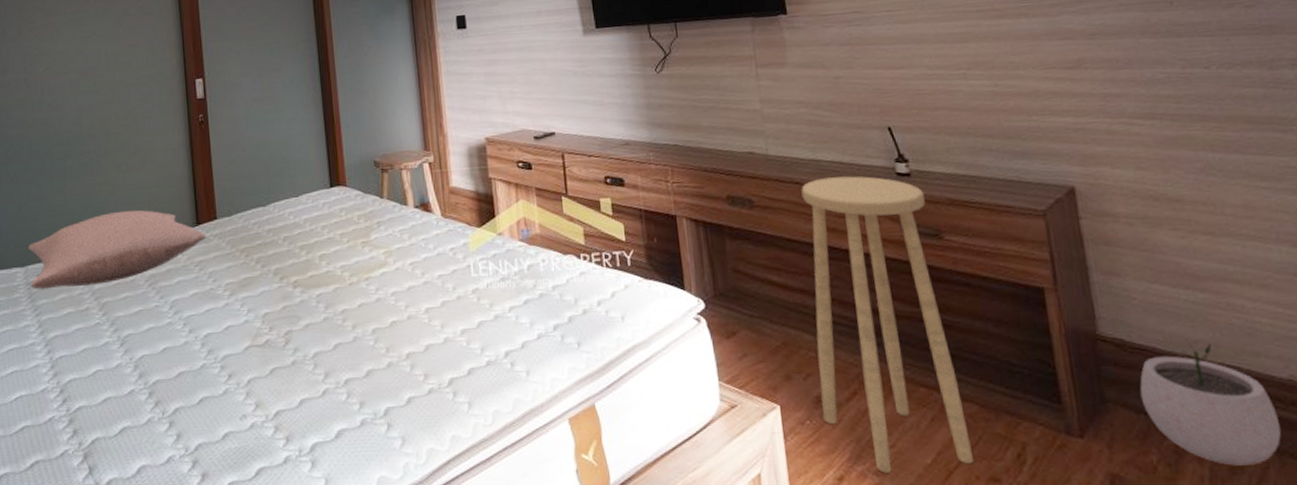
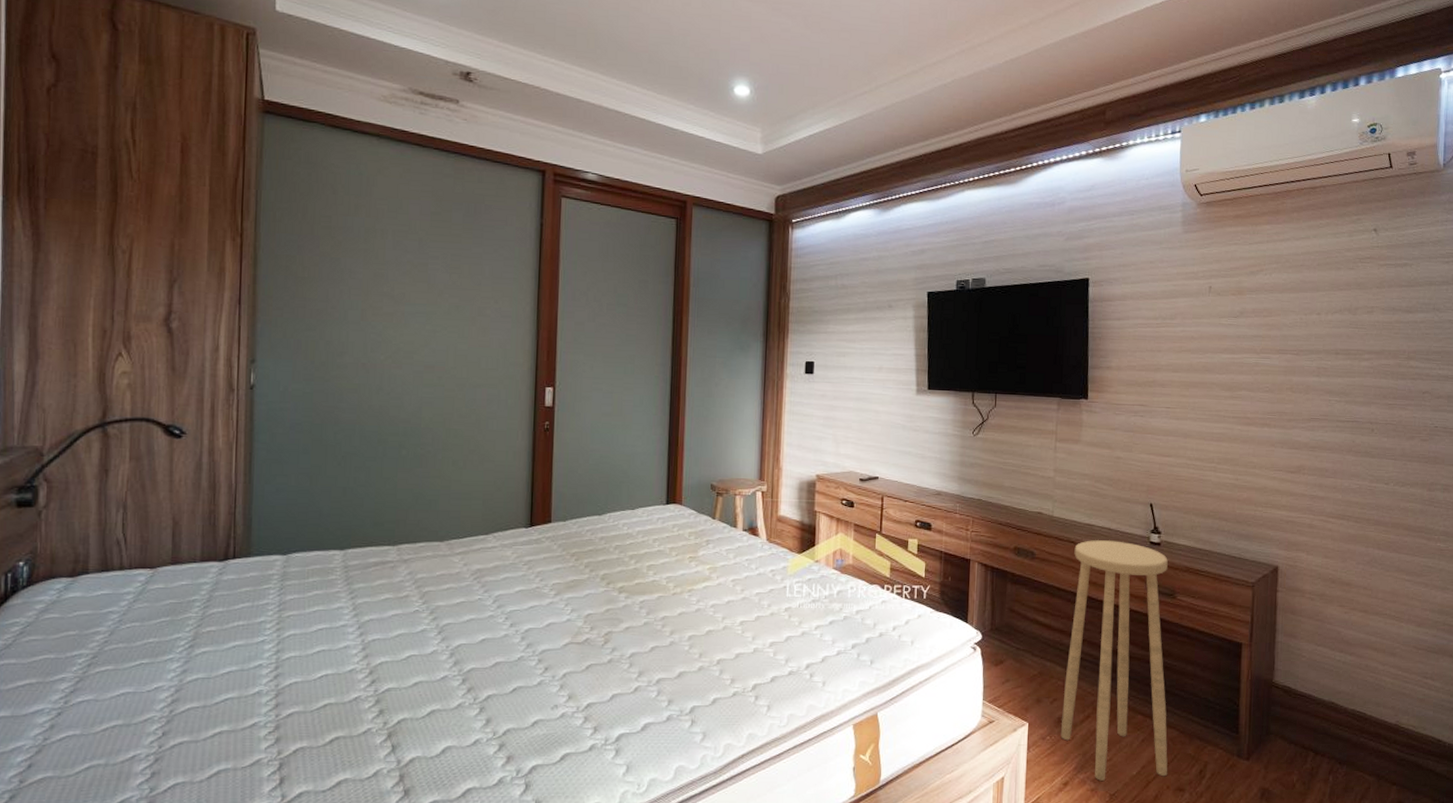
pillow: present [27,210,207,290] -> none [348,505,539,574]
plant pot: present [1139,342,1282,466] -> none [1294,692,1384,786]

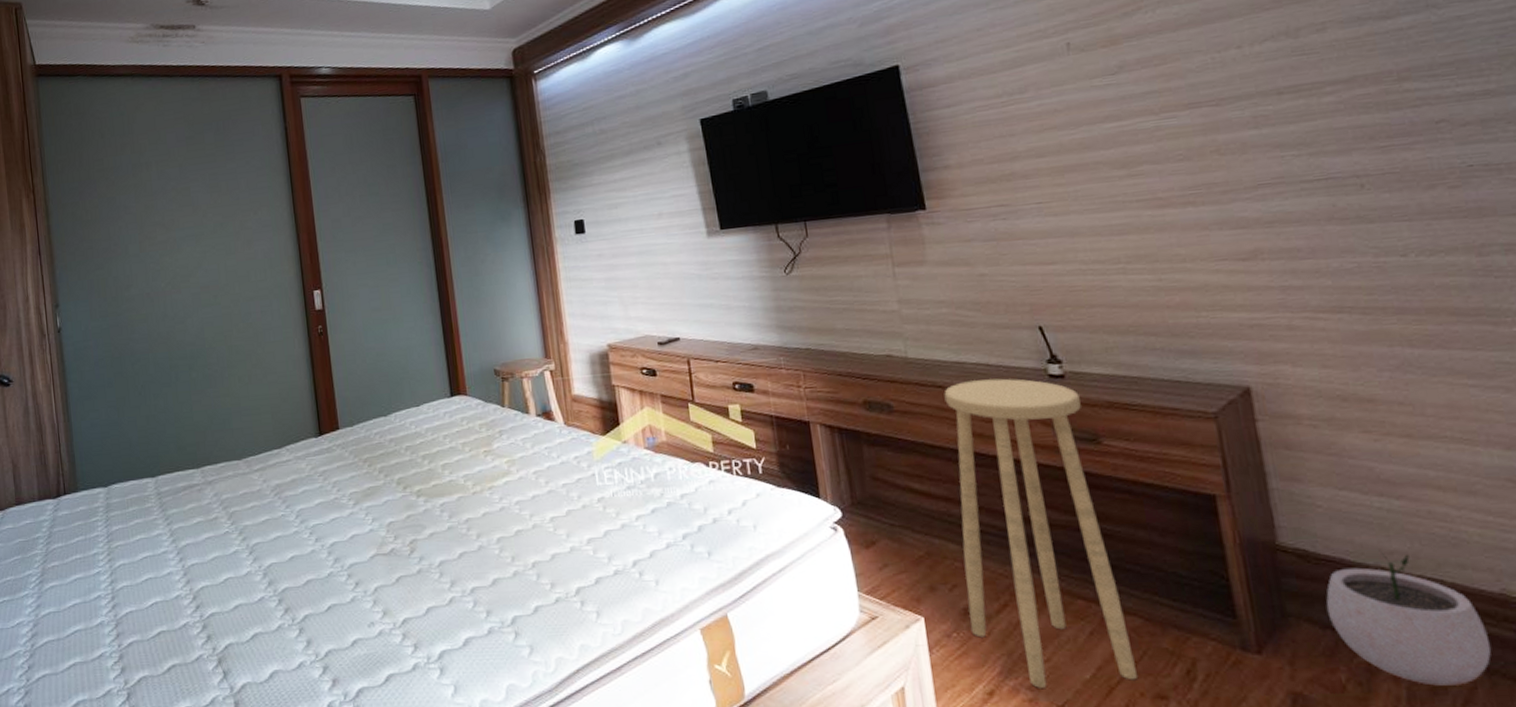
plant pot: none [1294,692,1384,786] -> present [1326,553,1492,686]

